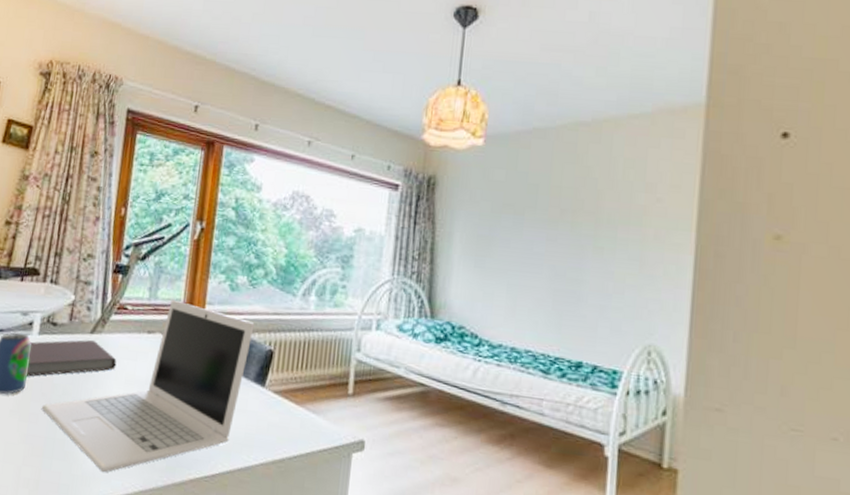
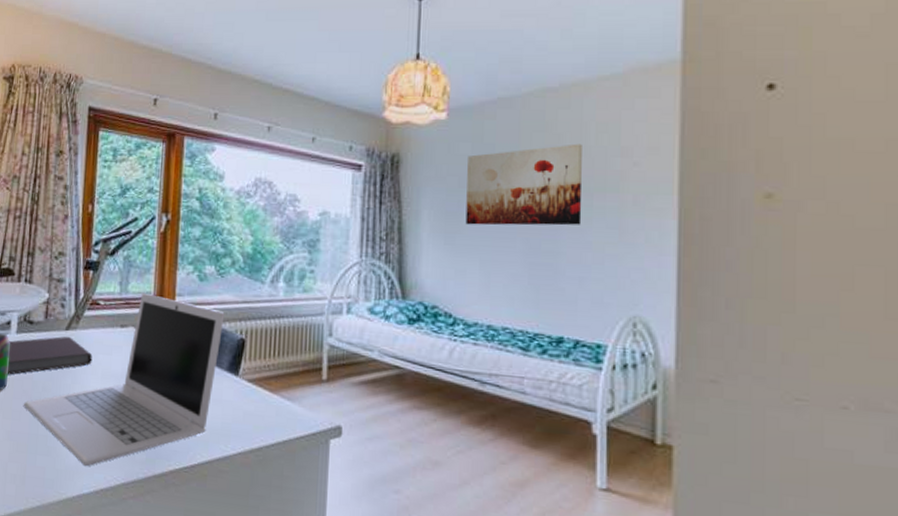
wall art: none [496,177,610,255] -> present [465,143,582,226]

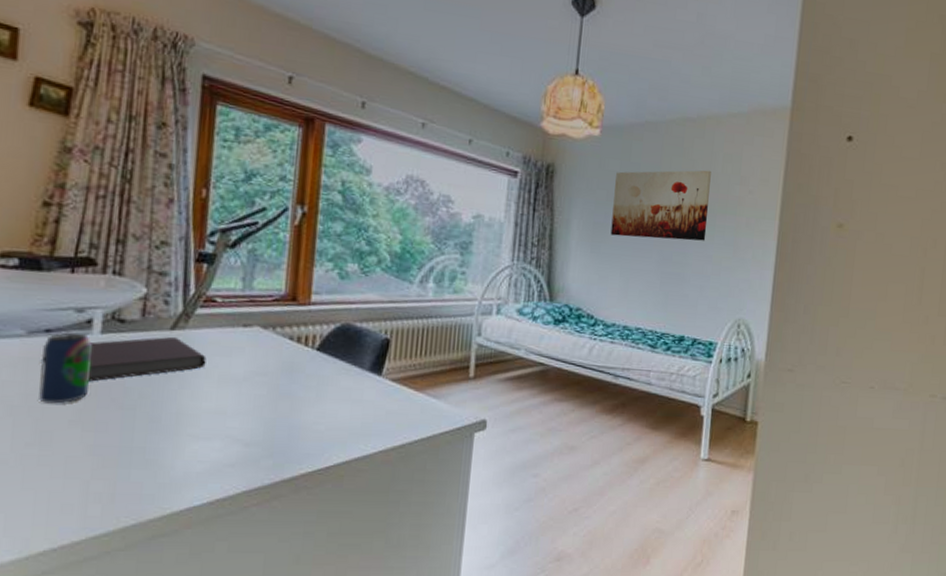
laptop: present [23,292,225,466] -> none [111,290,368,476]

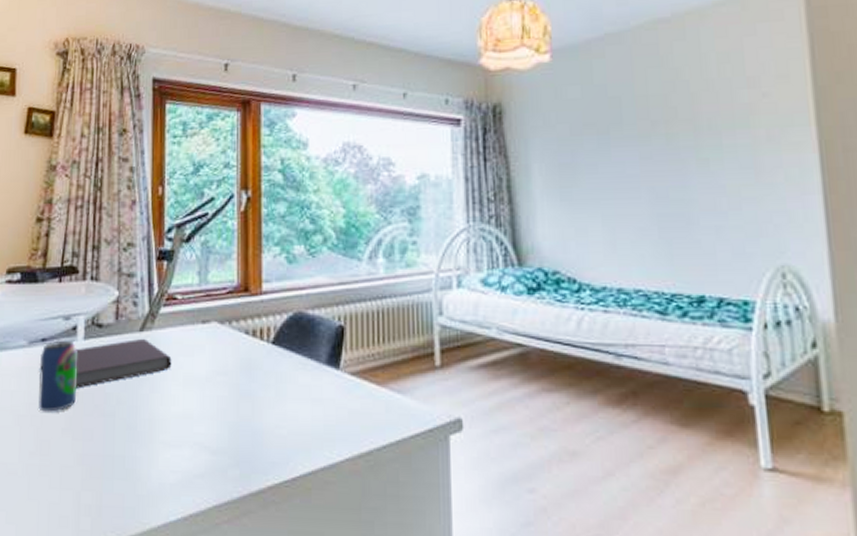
wall art: present [610,170,711,241] -> none [578,77,712,177]

